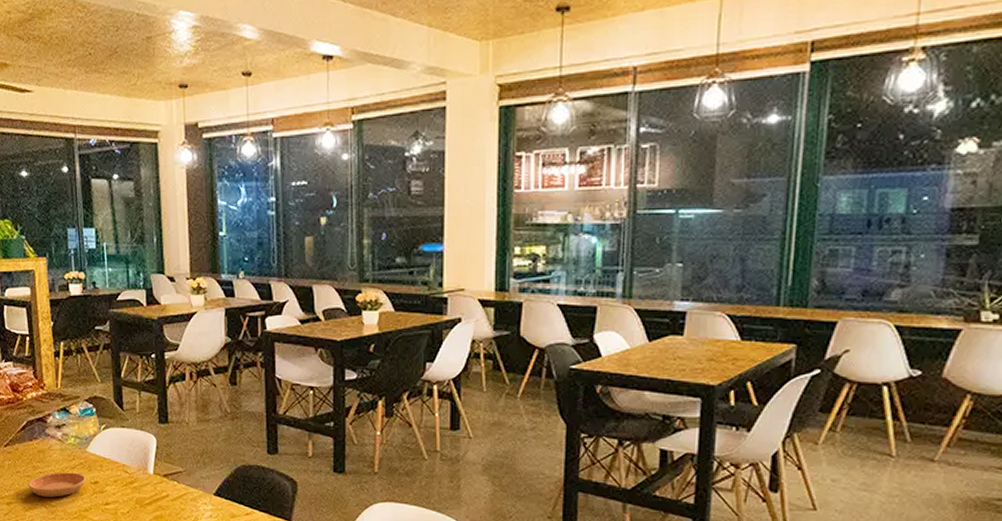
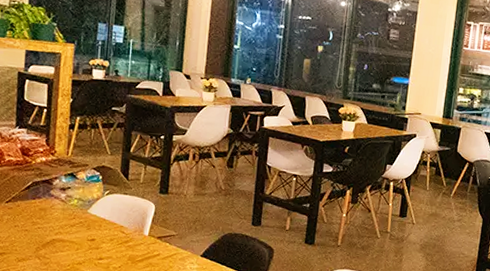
saucer: present [28,472,86,498] -> none [24,229,83,251]

